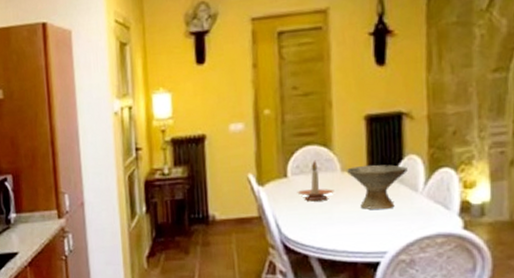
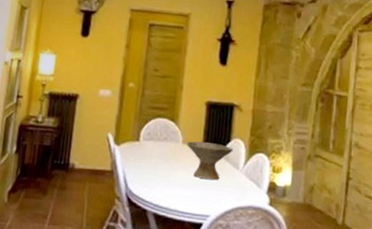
candle holder: present [297,160,334,201] -> none [145,130,175,165]

